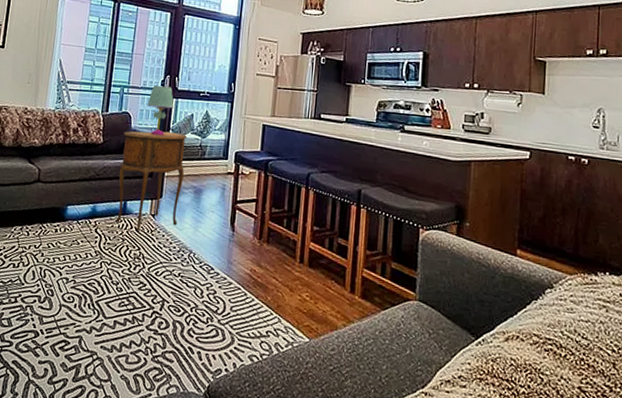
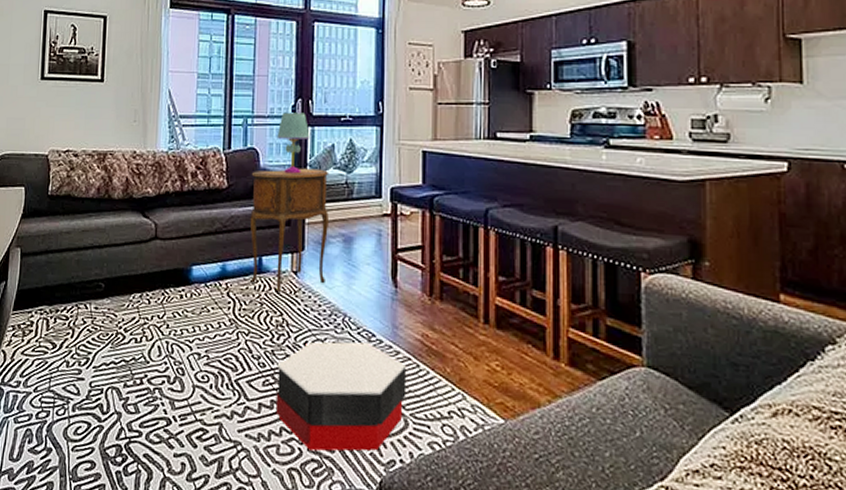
ottoman: none [127,272,237,362] -> present [275,342,407,451]

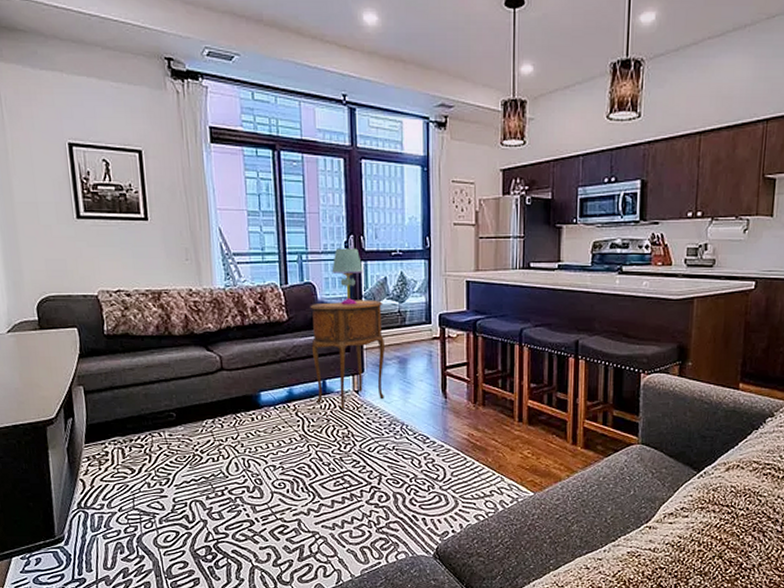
ottoman: present [275,342,407,451] -> none [345,445,456,532]

